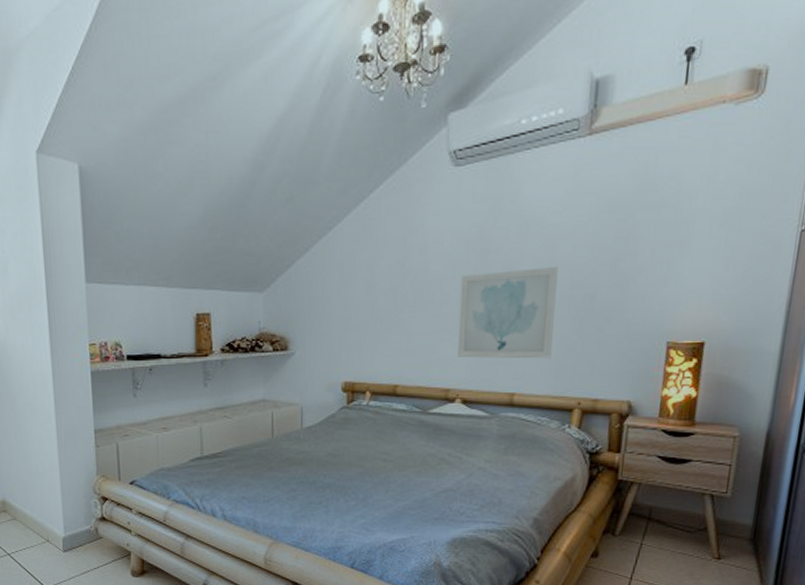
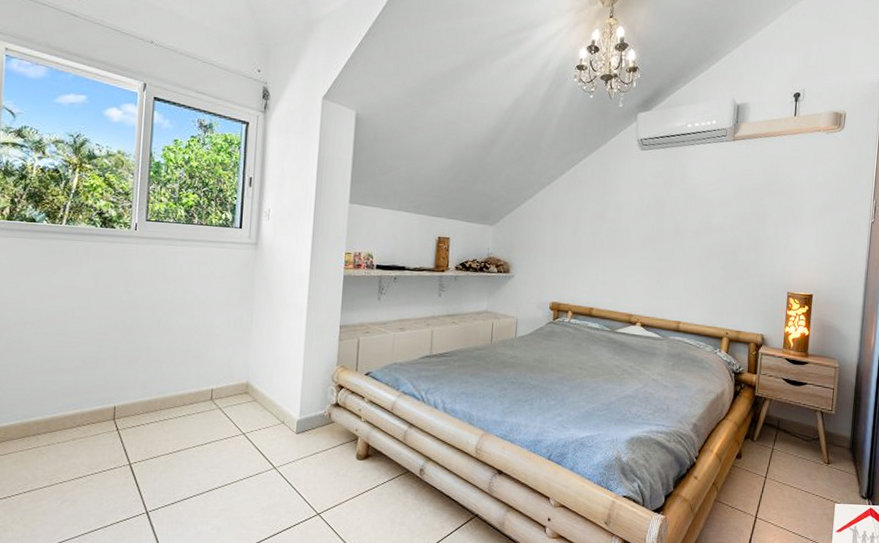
wall art: present [458,266,558,359] -> none [639,228,712,297]

